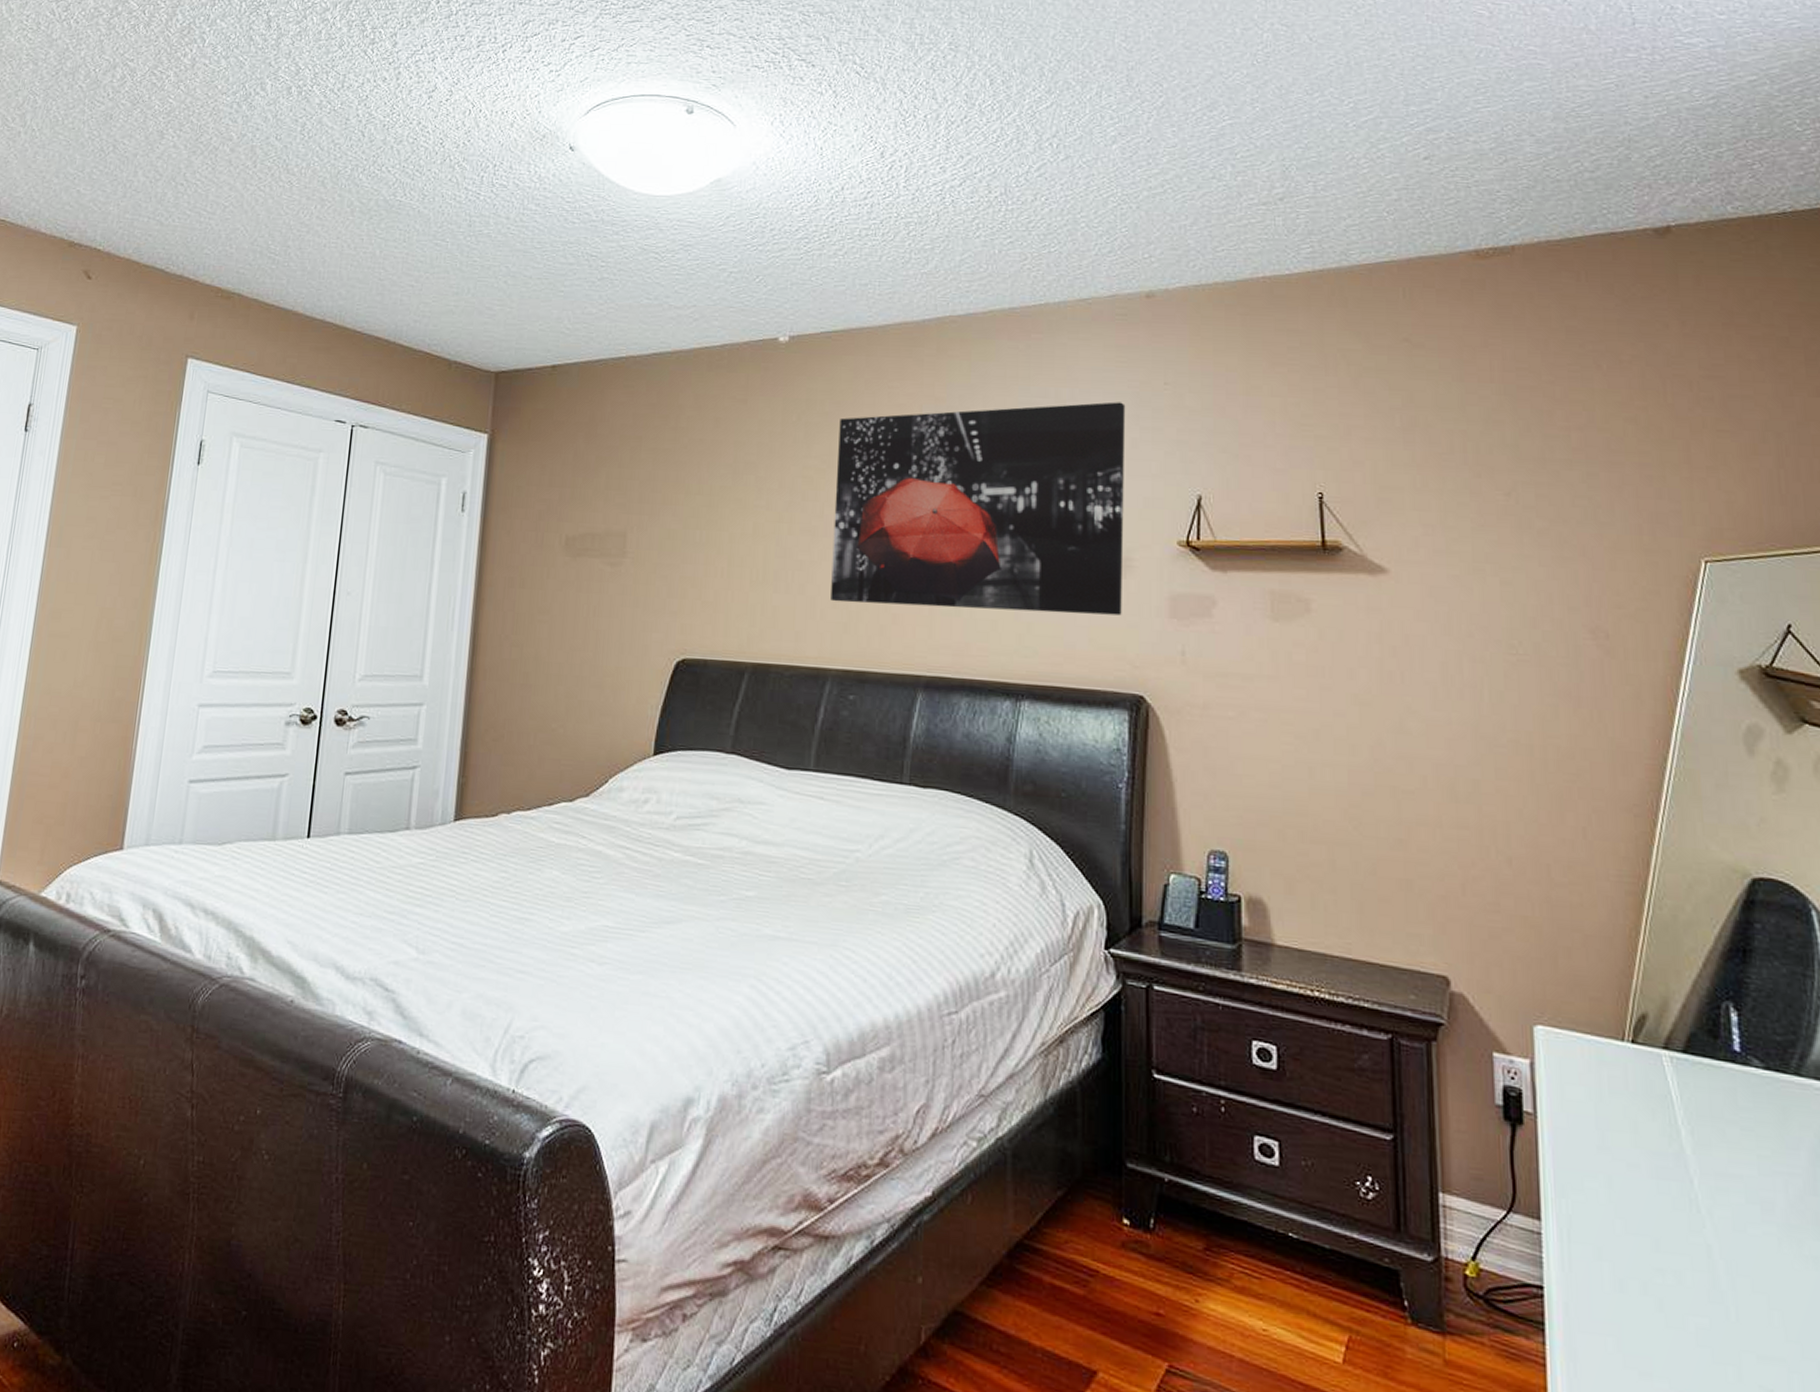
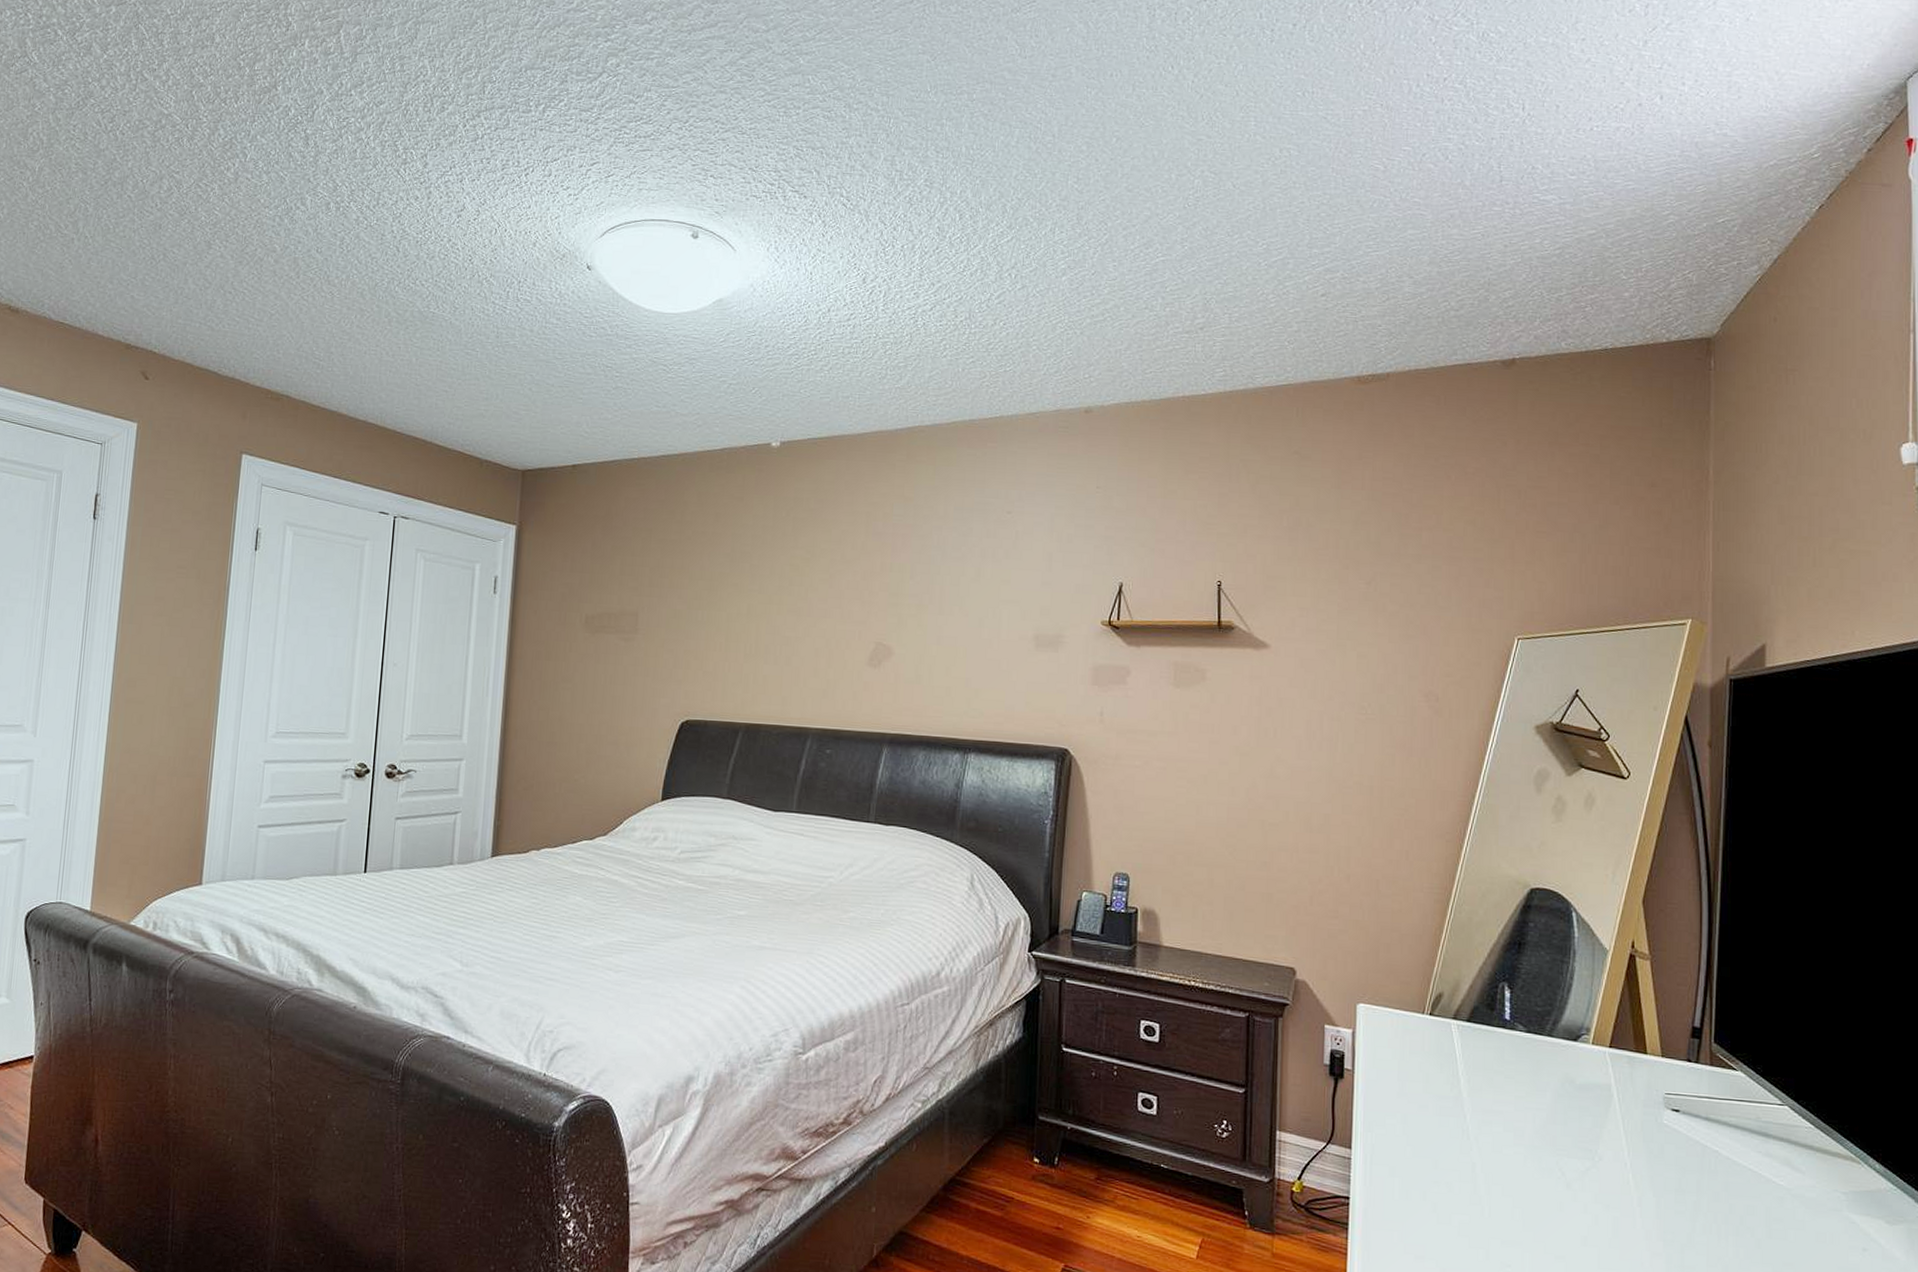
wall art: present [831,402,1126,616] -> none [812,502,1064,683]

